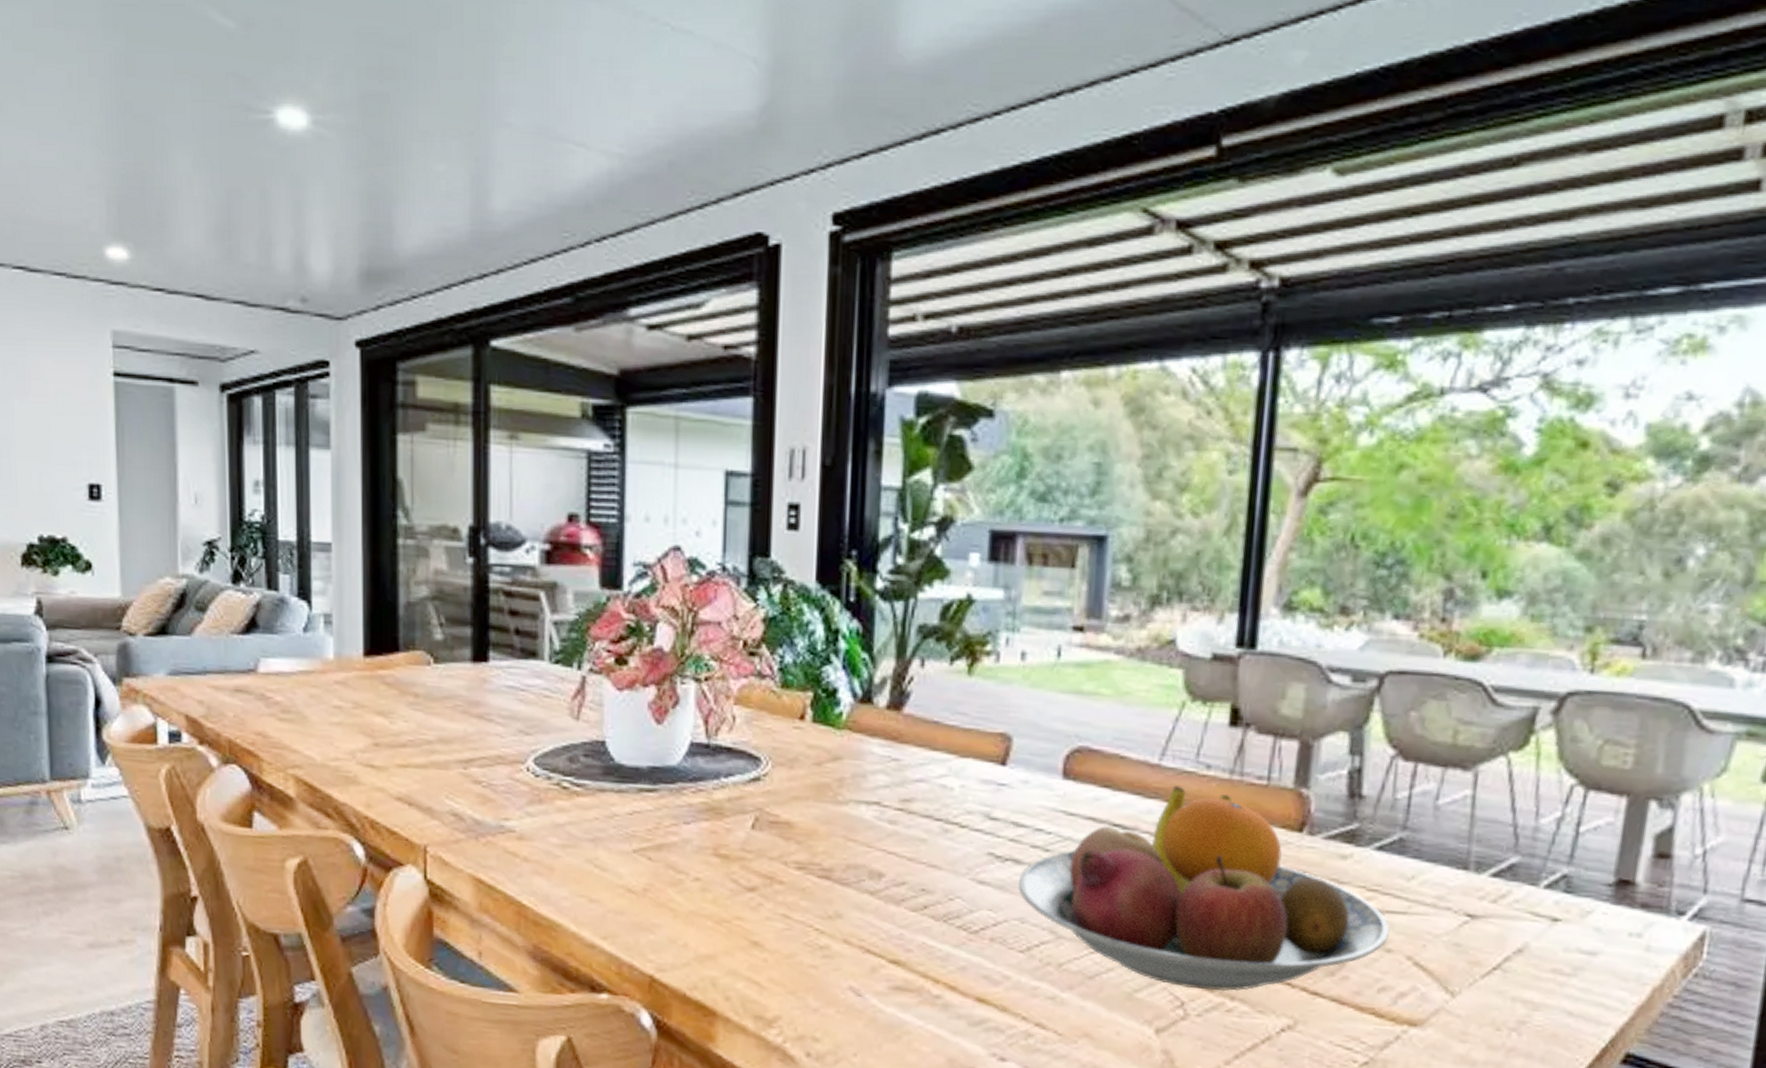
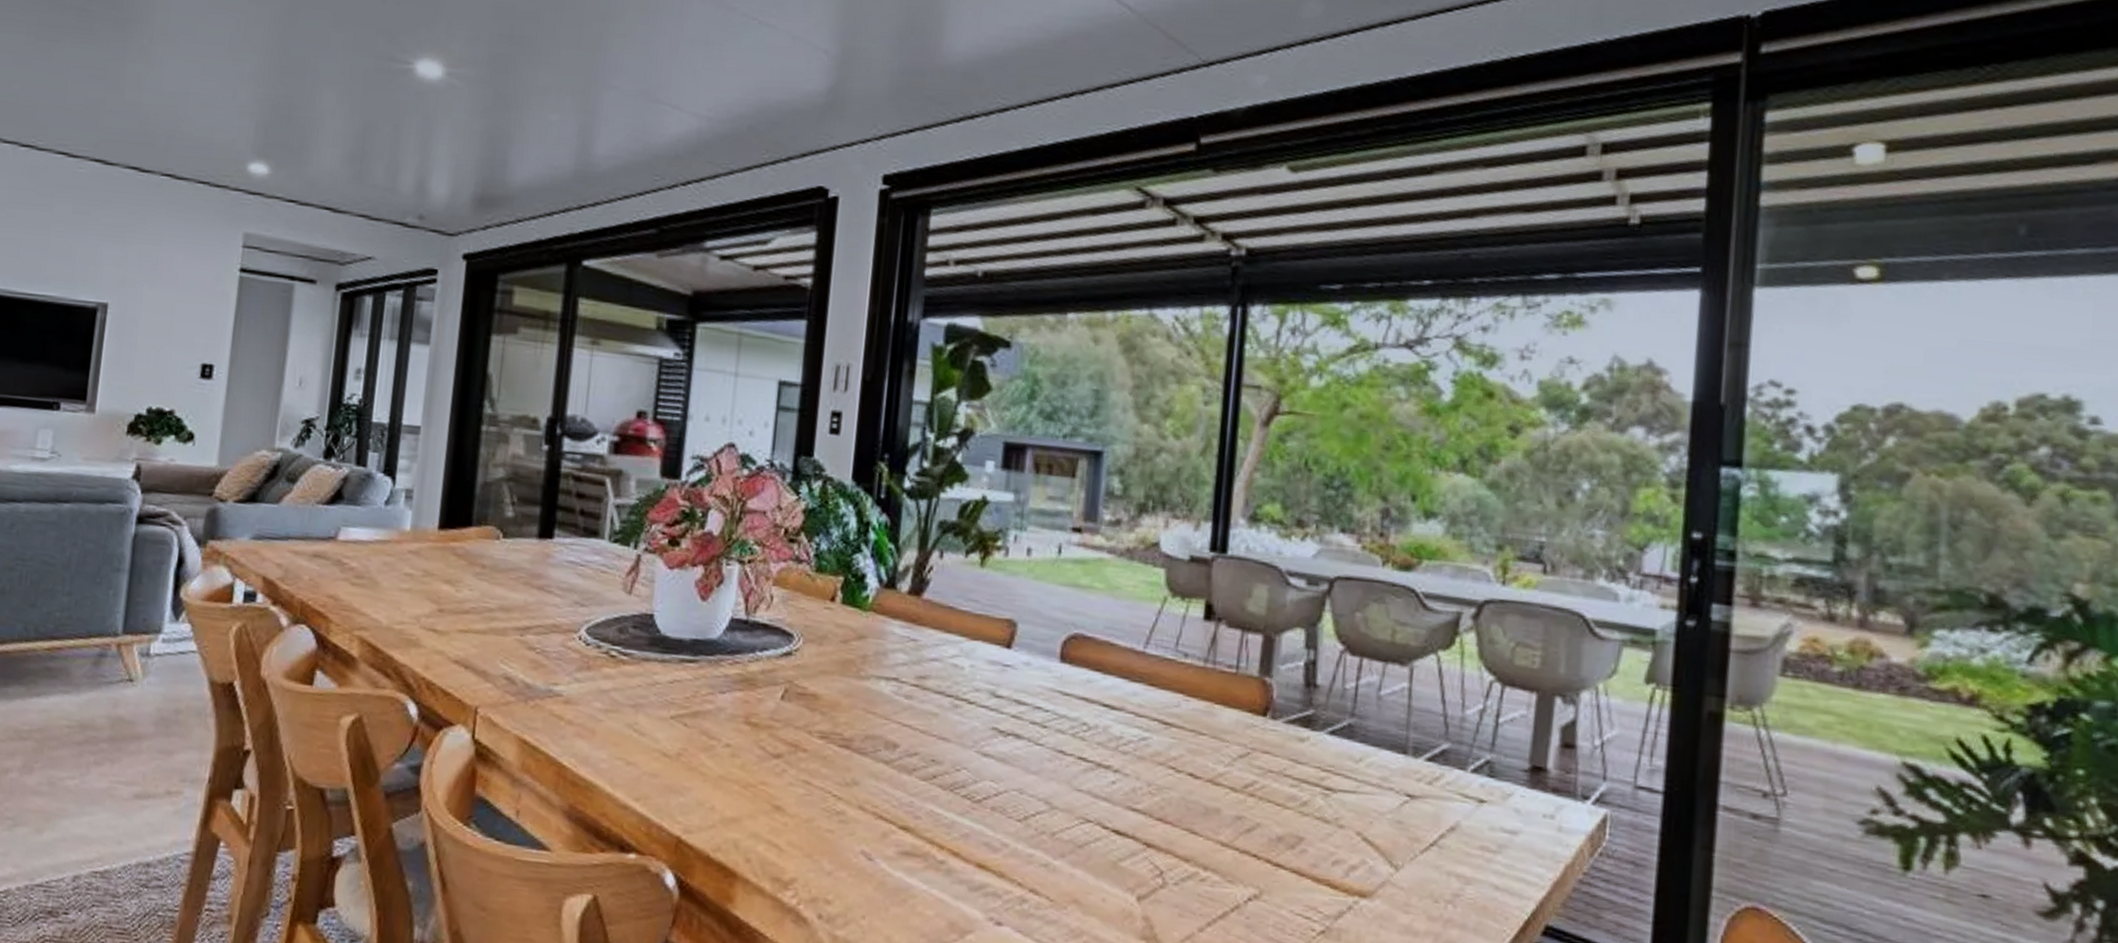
fruit bowl: present [1018,785,1390,992] -> none [1018,671,1341,862]

